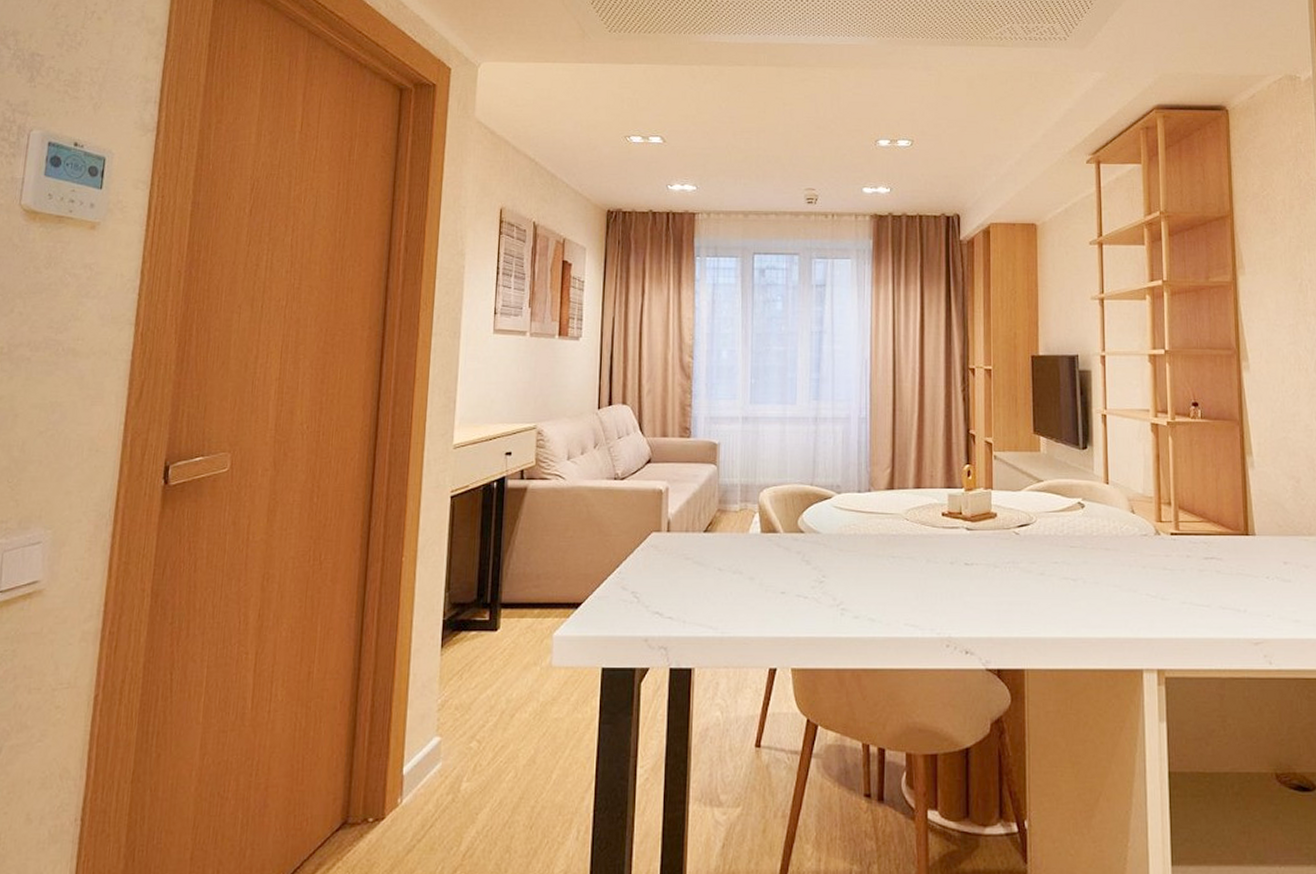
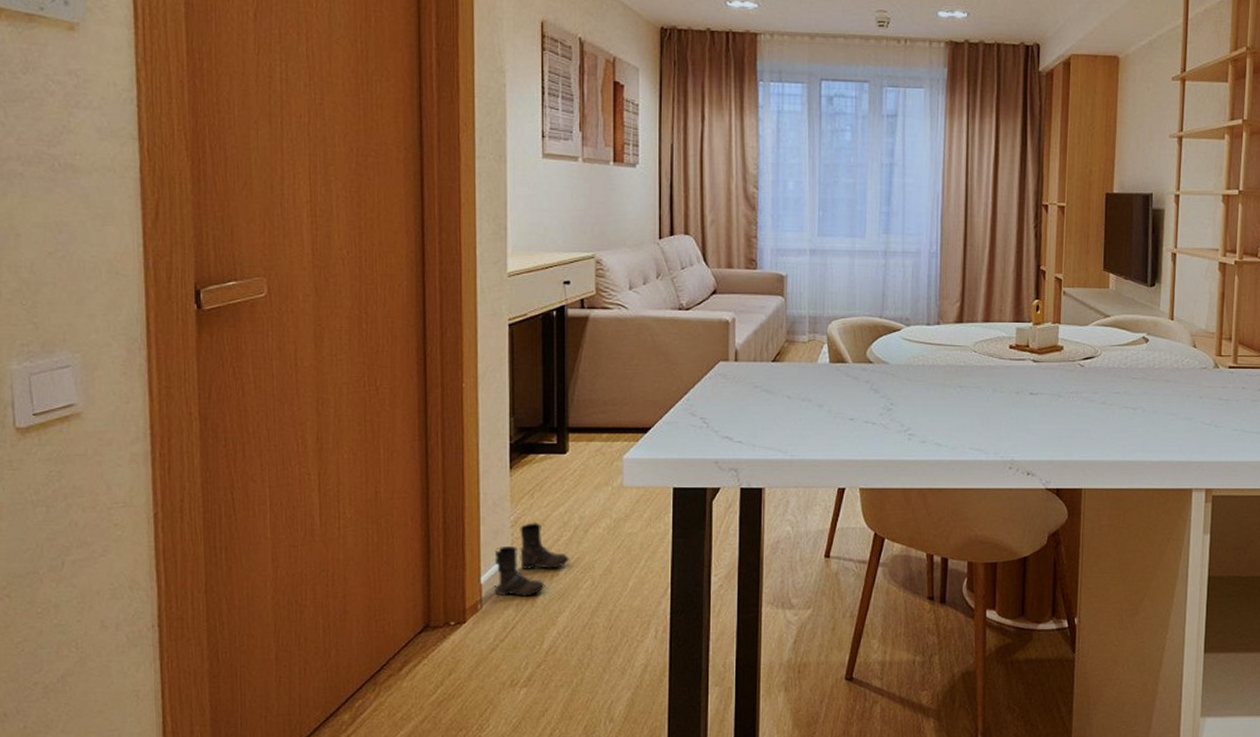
boots: none [416,706,494,790] -> present [494,523,569,597]

